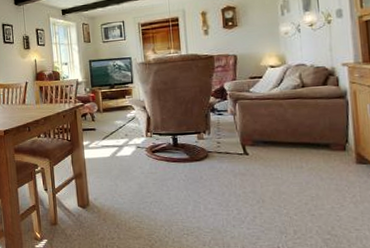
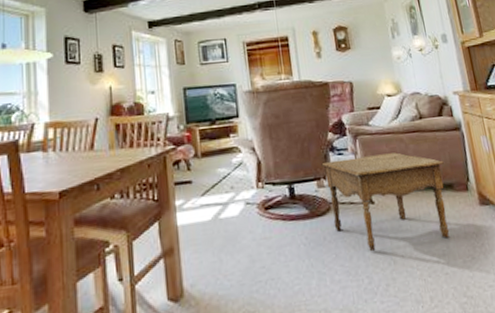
side table: none [202,115,323,191] -> present [321,152,450,252]

